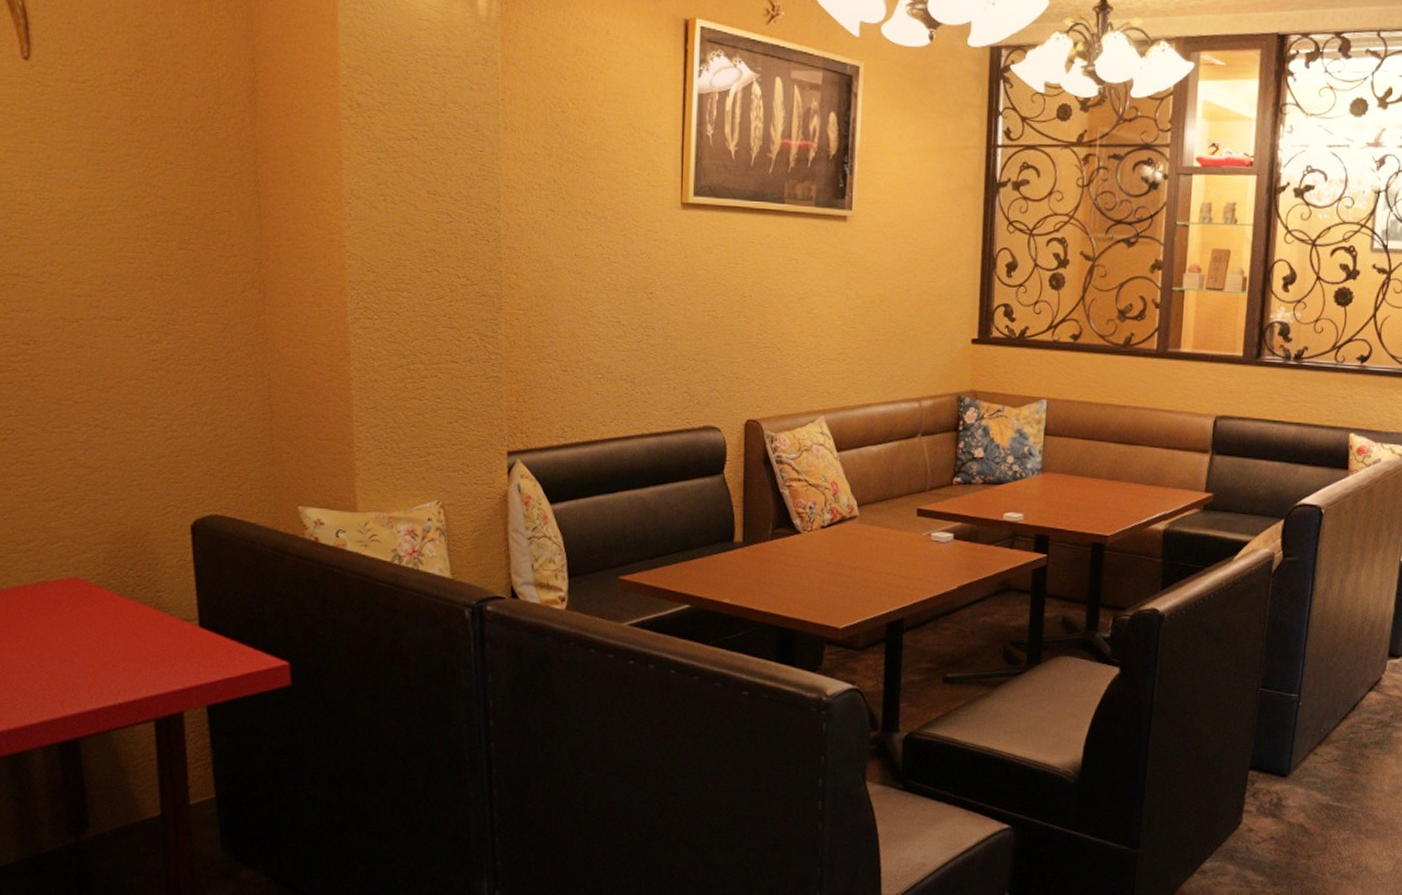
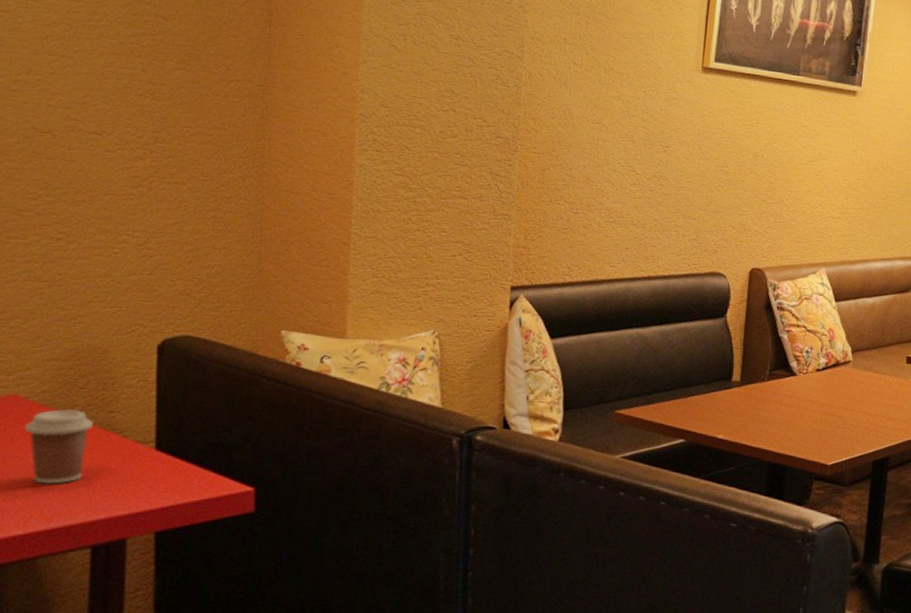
coffee cup: none [86,590,144,661] -> present [24,409,93,484]

